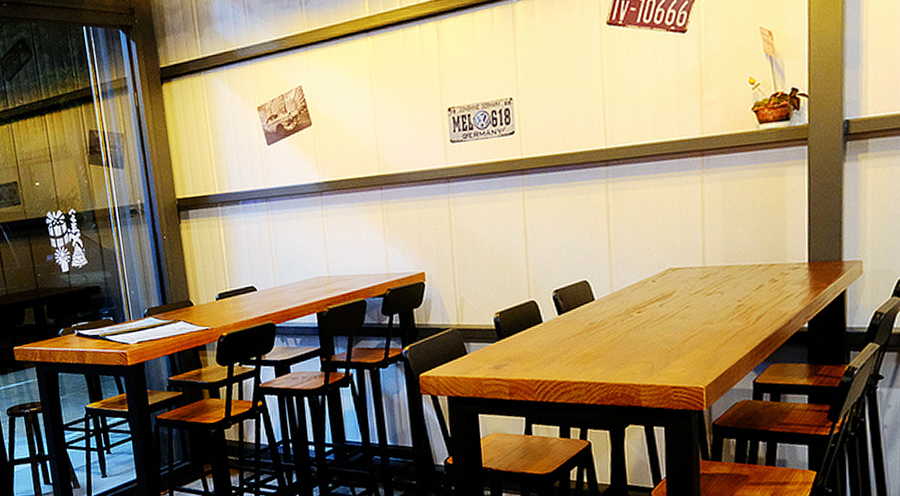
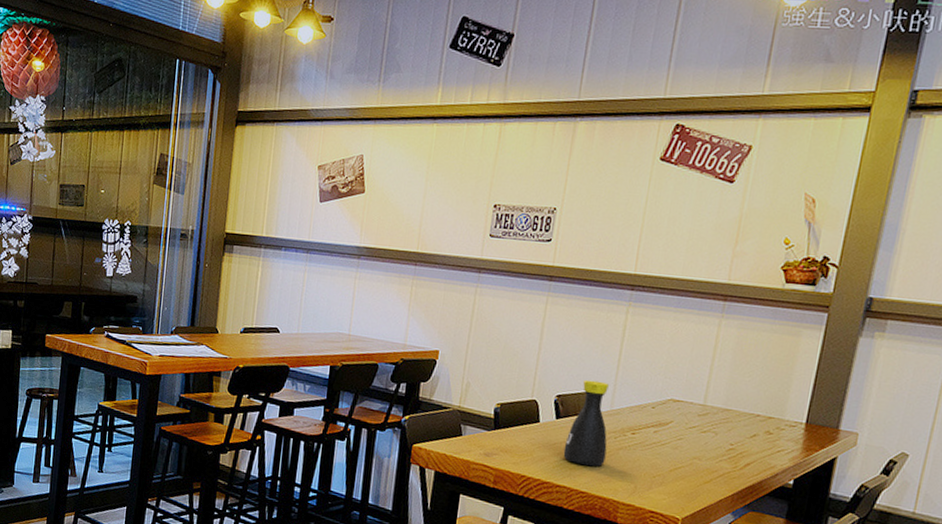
bottle: none [572,266,617,356] -> present [563,379,609,467]

